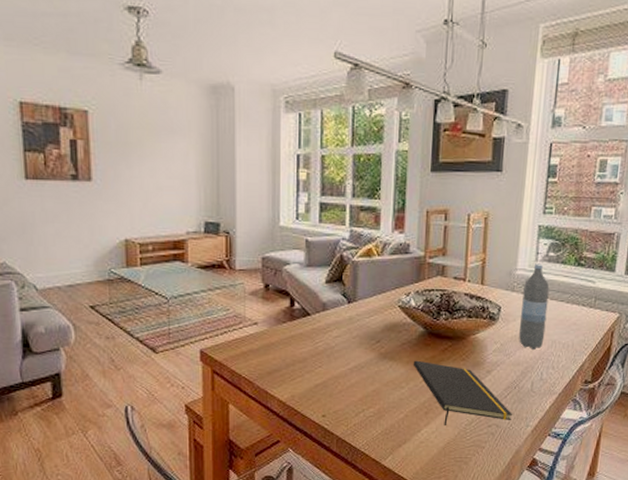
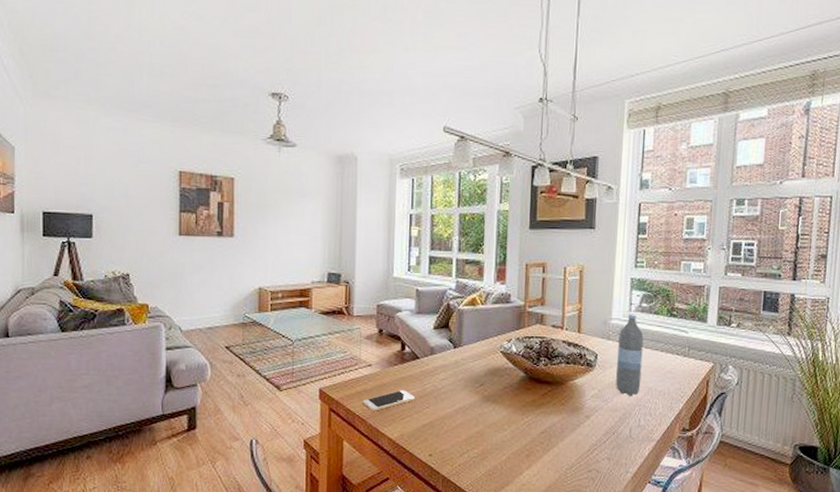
smartphone: none [248,349,306,372] -> present [362,390,415,411]
notepad: present [413,360,513,425] -> none [514,404,613,469]

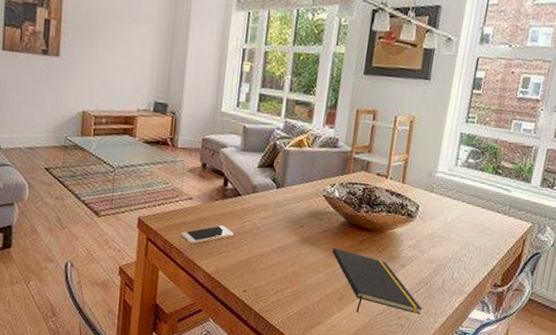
notepad: none [514,404,613,469] -> present [331,247,423,314]
water bottle: present [615,313,644,396] -> none [434,168,467,249]

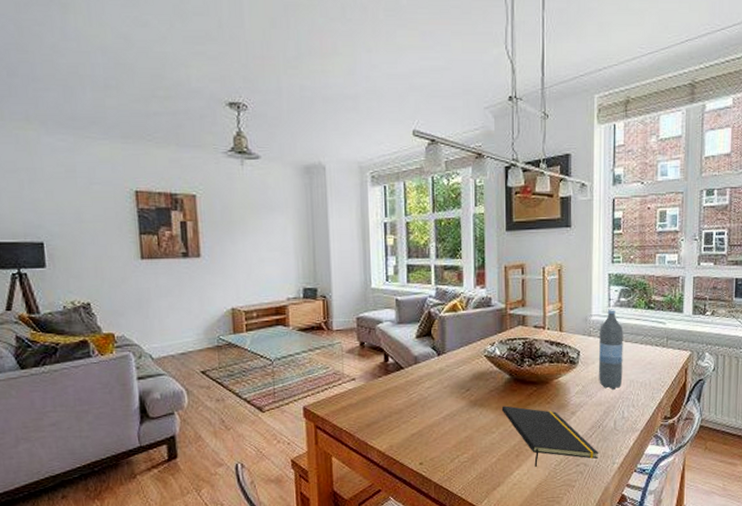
smartphone: present [180,225,234,244] -> none [348,401,402,425]
water bottle: none [434,168,467,249] -> present [598,309,623,390]

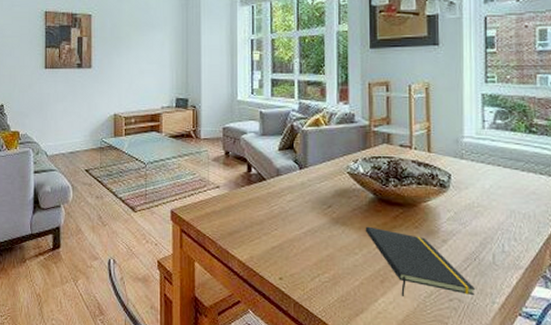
water bottle: present [598,309,623,390] -> none [472,131,502,219]

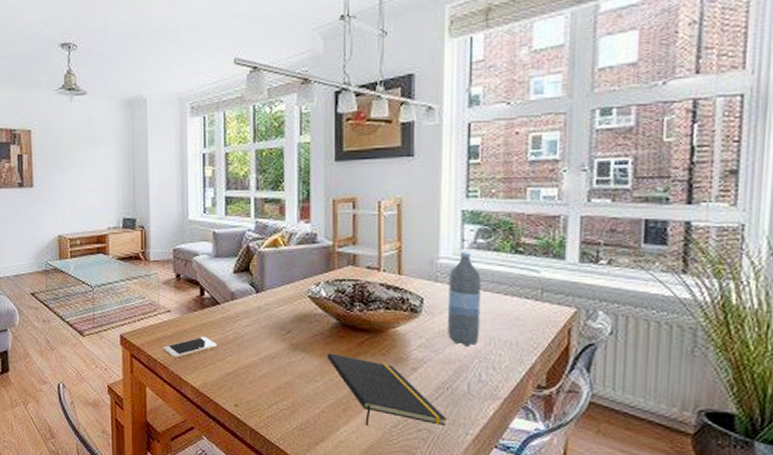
smartphone: none [212,212,263,233] -> present [163,337,217,358]
water bottle: none [472,131,502,219] -> present [447,251,481,347]

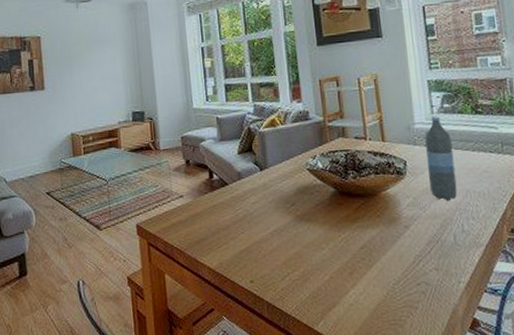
smartphone: present [163,337,217,358] -> none [178,218,229,242]
notepad: present [327,353,448,426] -> none [329,220,441,286]

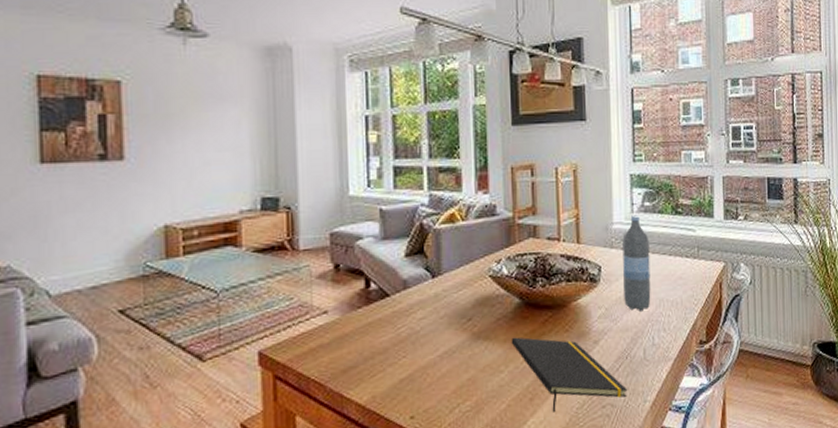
notepad: none [329,220,441,286] -> present [511,337,628,412]

